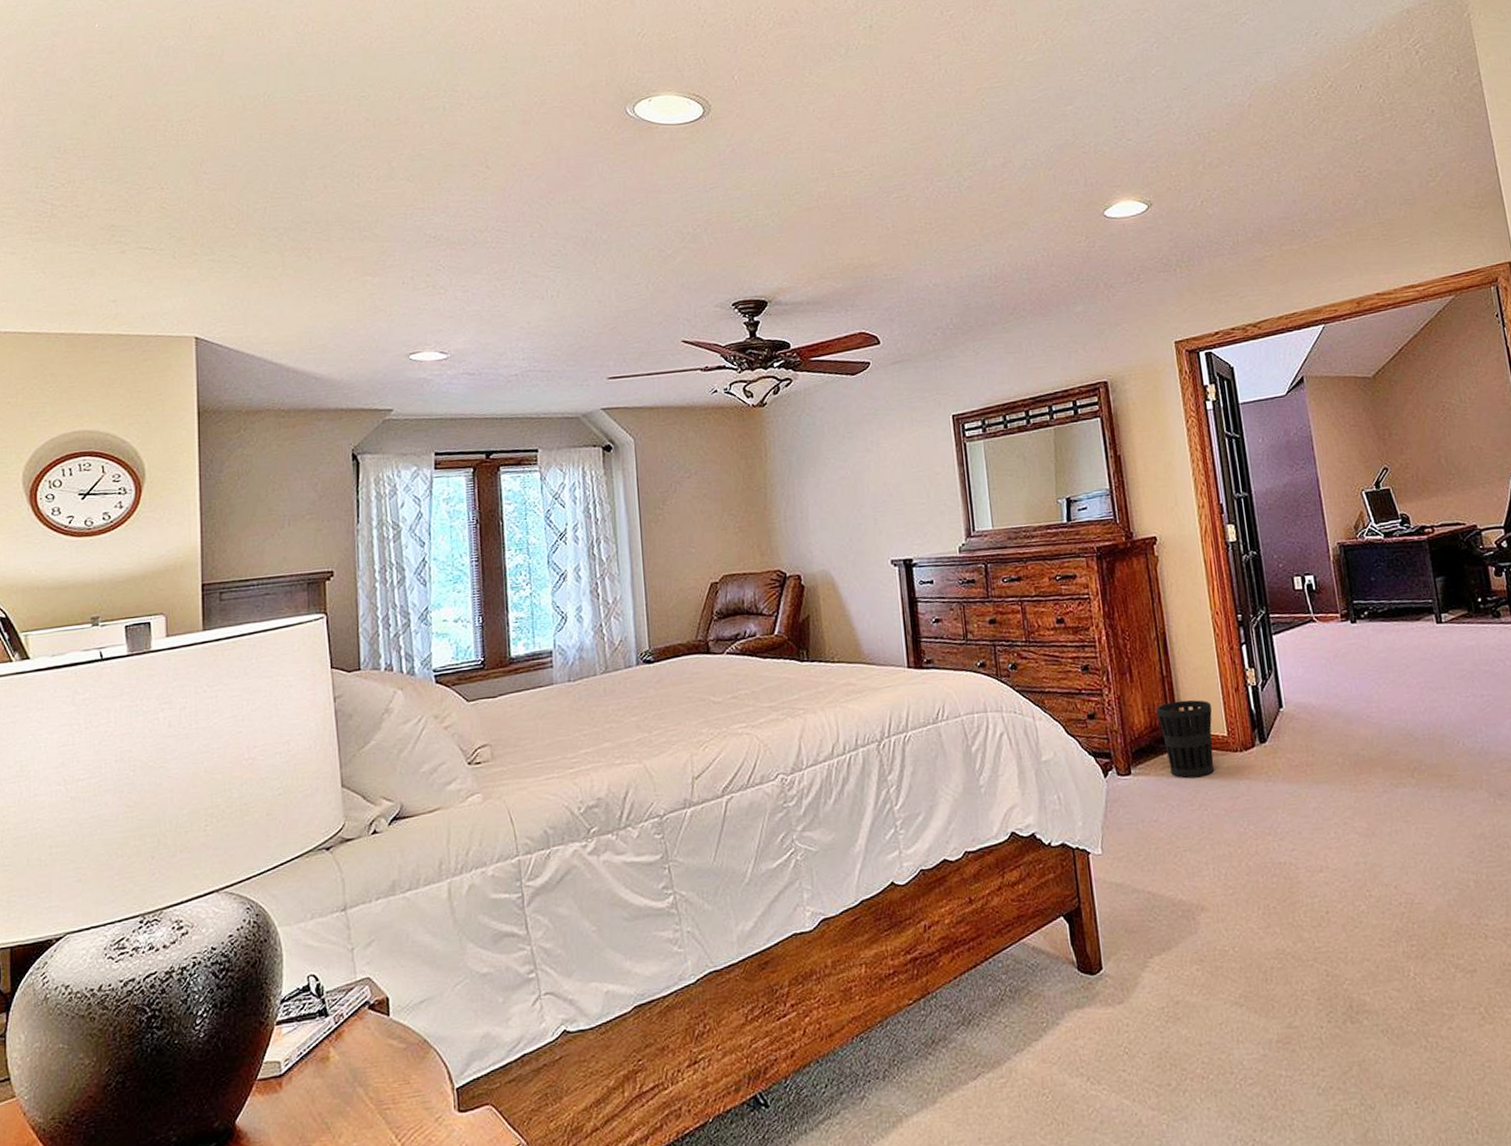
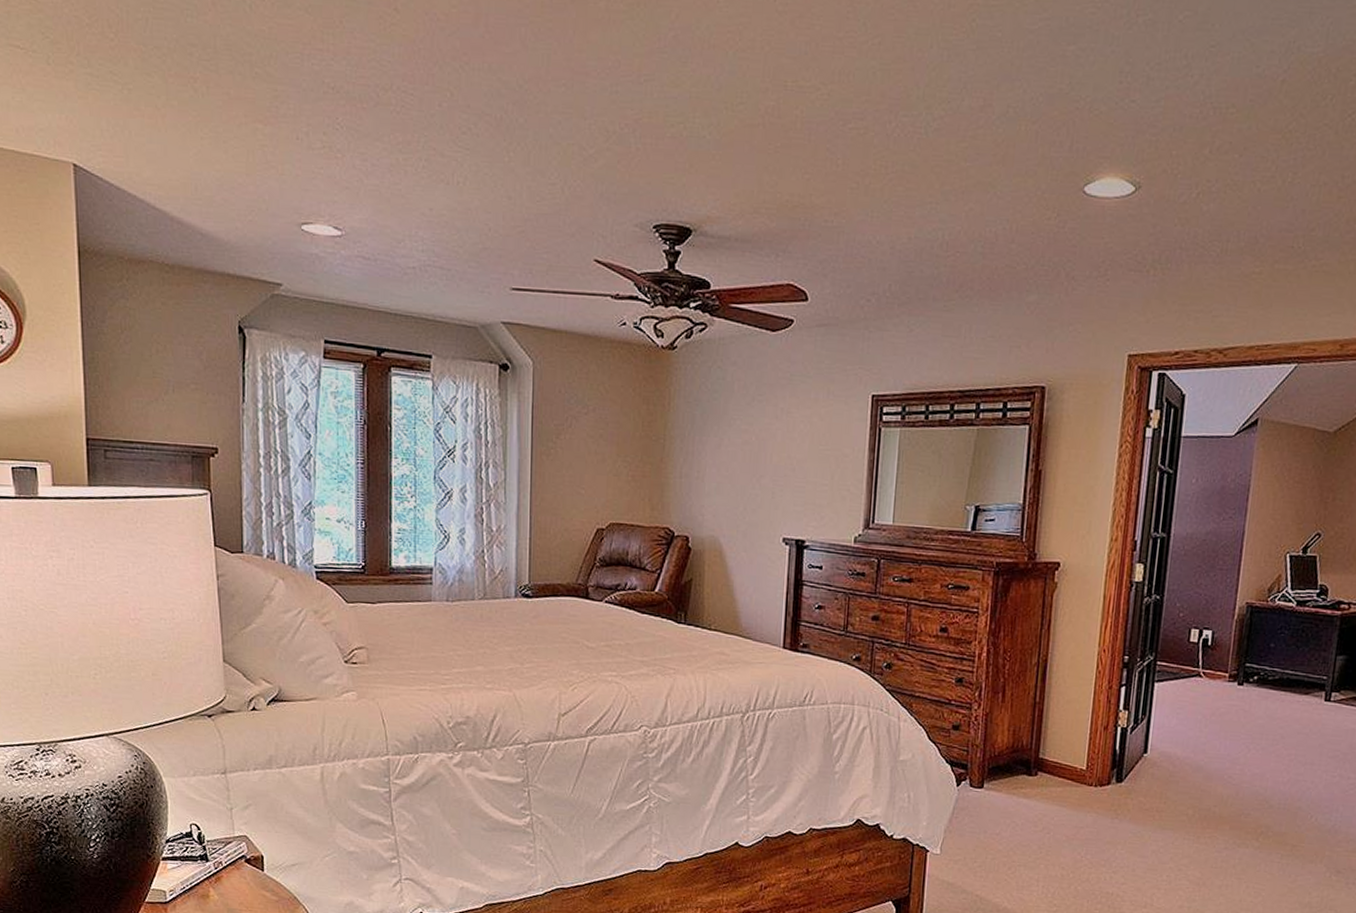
wastebasket: present [1156,700,1215,778] -> none [1021,728,1077,802]

